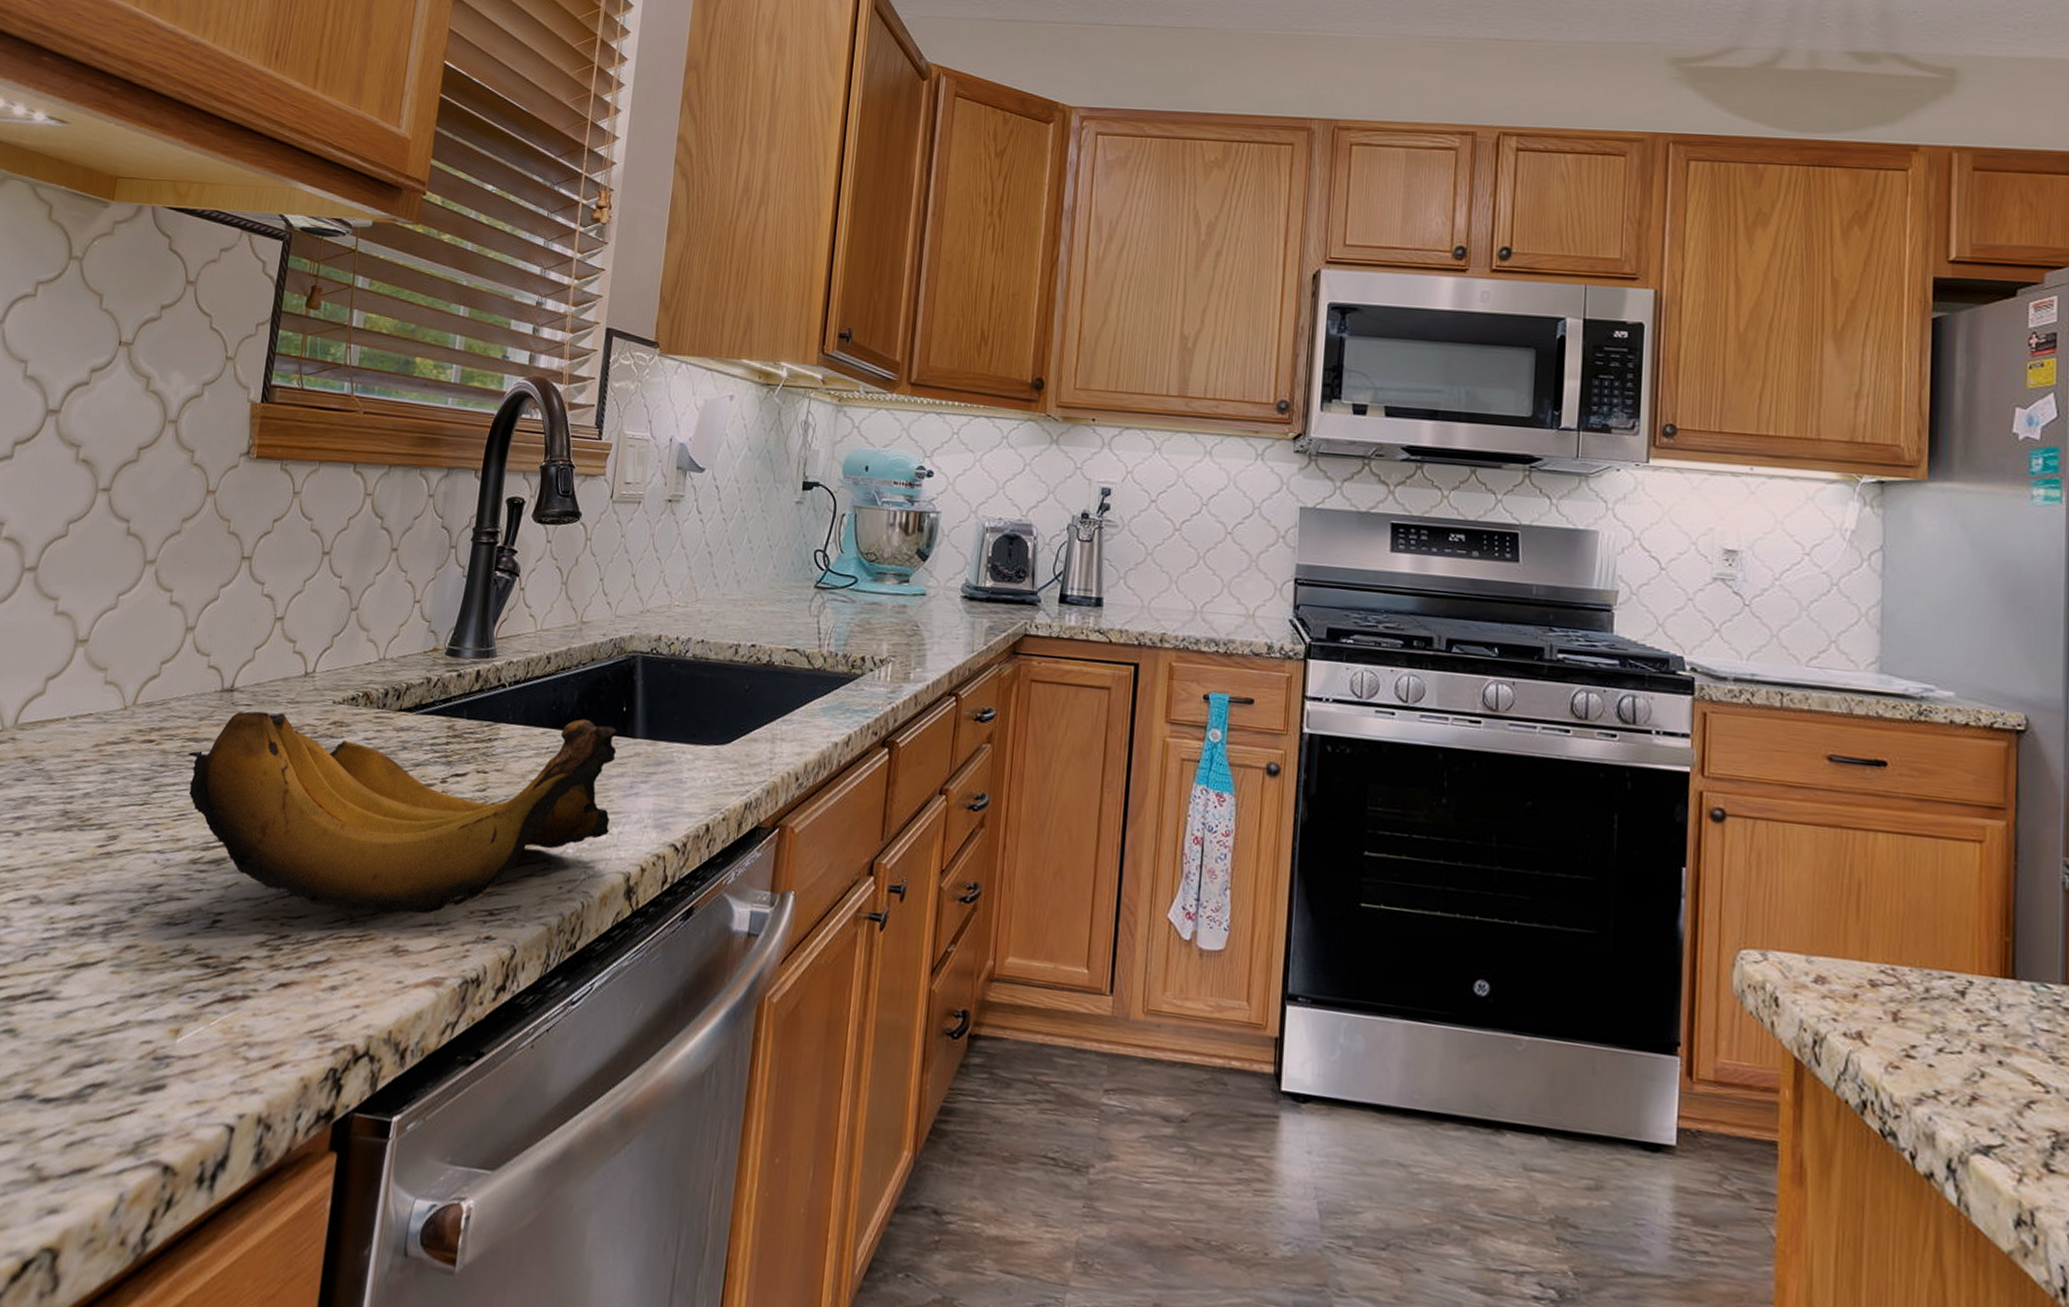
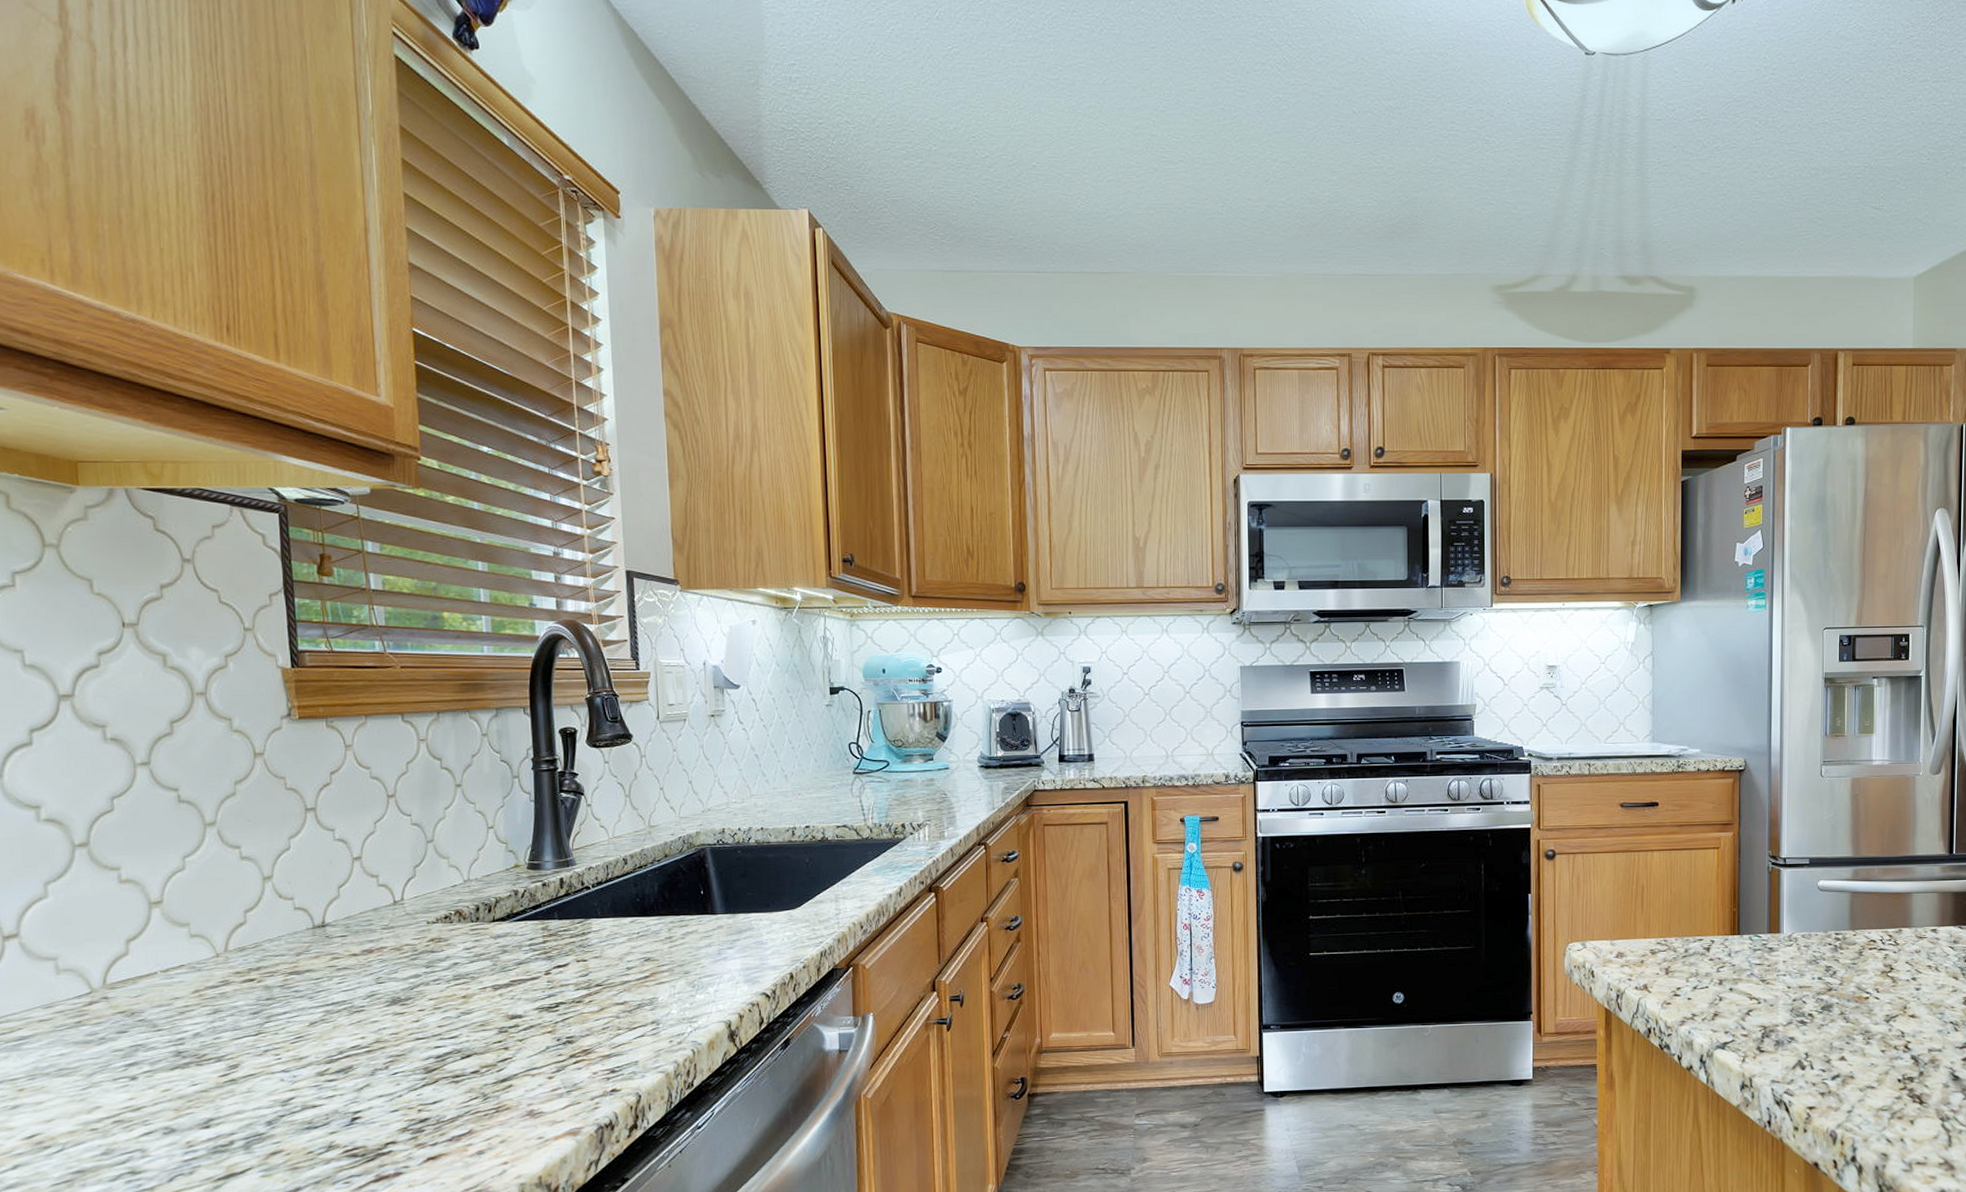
banana bunch: present [187,711,618,915] -> none [291,905,706,1091]

